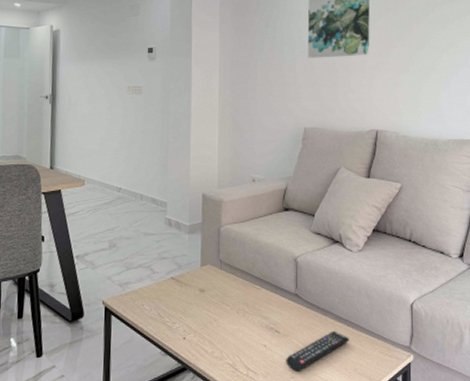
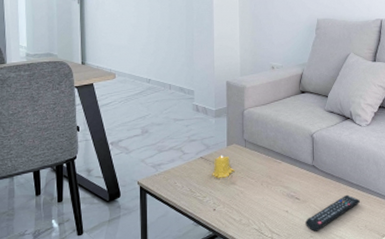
candle: none [183,276,208,302] -> present [212,155,235,178]

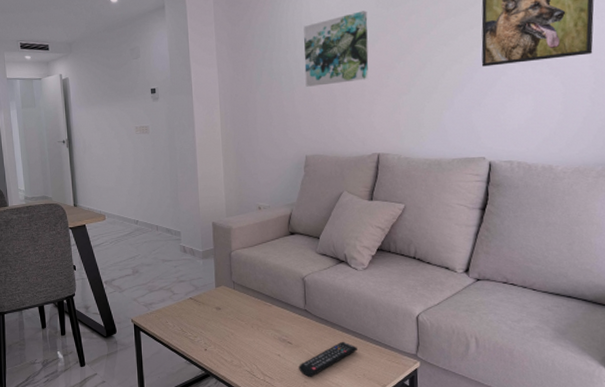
candle: present [212,155,235,178] -> none [202,296,224,319]

